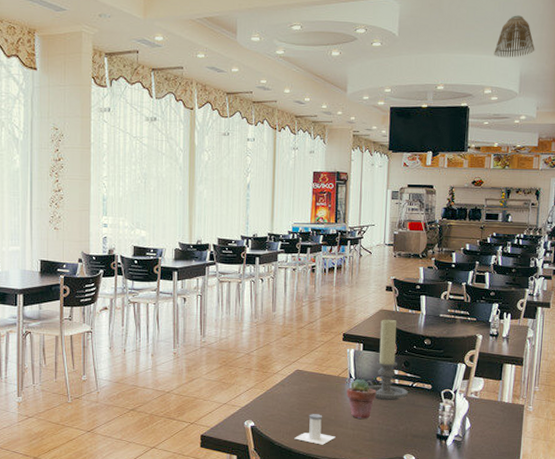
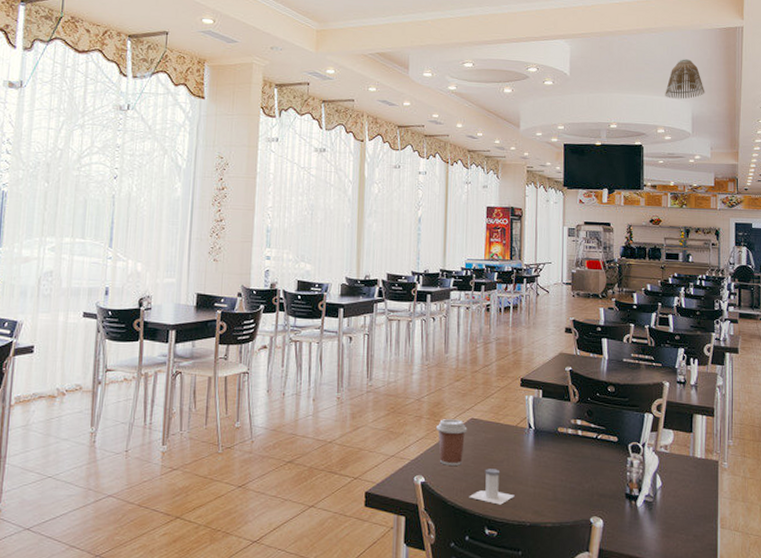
coffee cup: none [265,371,293,411] -> present [436,419,468,466]
potted succulent: present [346,378,377,419] -> none [526,429,559,475]
candle holder: present [366,319,409,401] -> none [547,363,593,455]

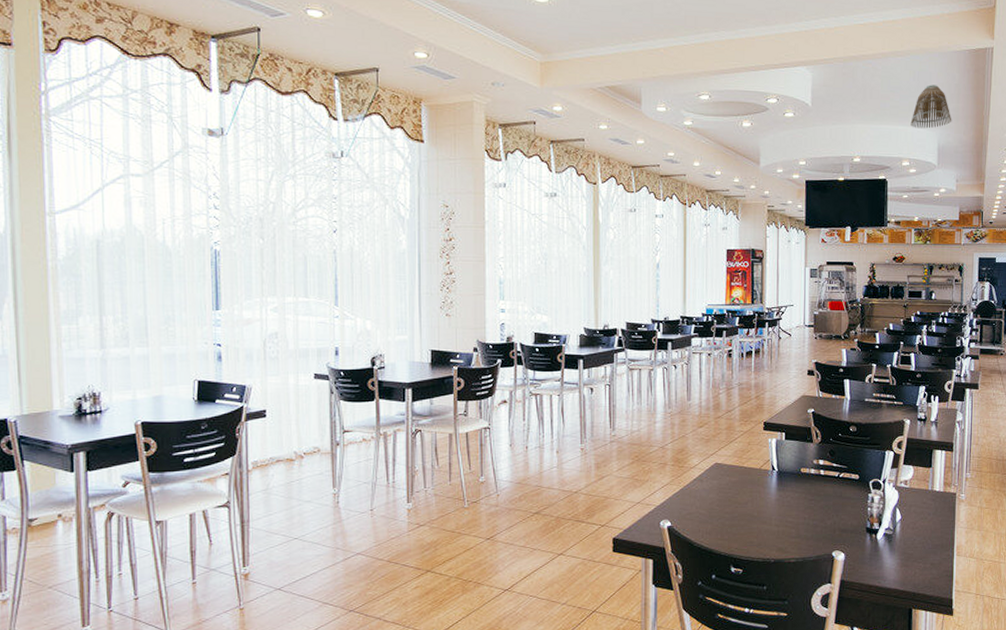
coffee cup: present [436,419,468,466] -> none [681,465,712,509]
salt shaker: present [469,469,515,505] -> none [715,510,759,544]

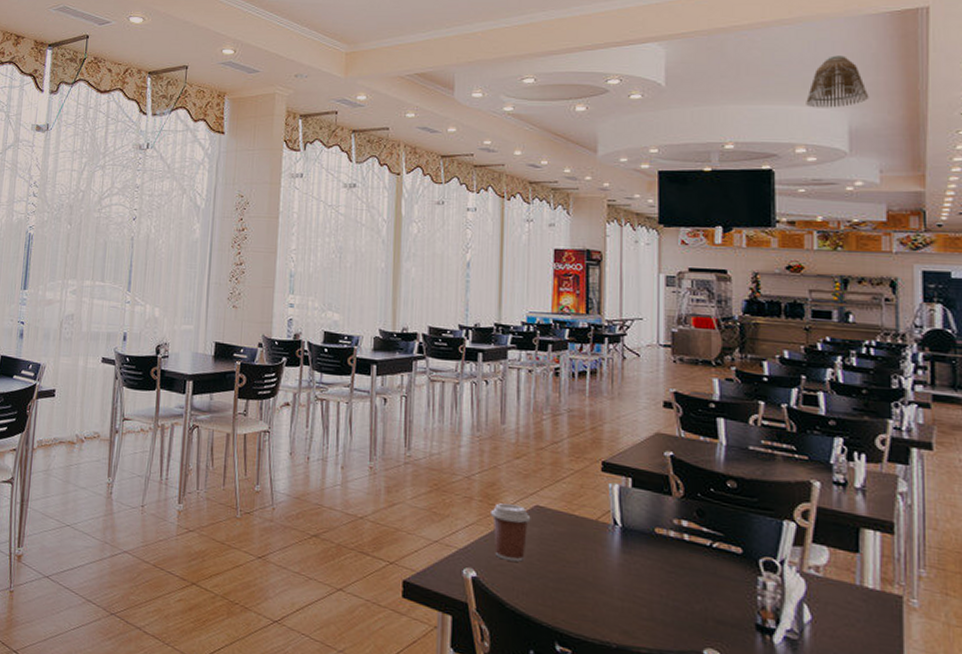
coffee cup: none [681,465,712,509] -> present [491,503,531,562]

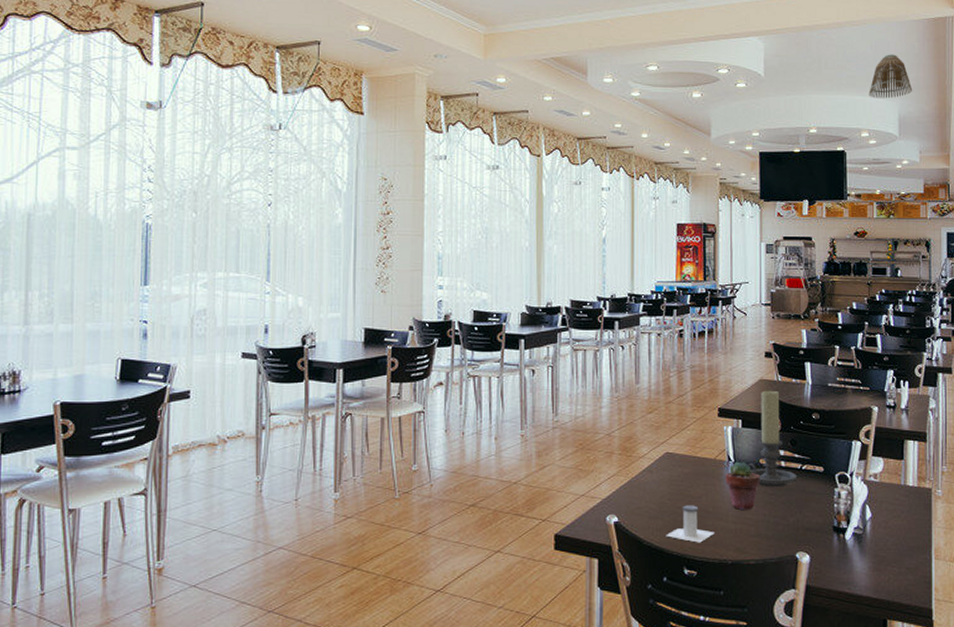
coffee cup: present [491,503,531,562] -> none [629,454,662,503]
salt shaker: none [534,569,595,617] -> present [666,505,715,543]
potted succulent: none [610,526,656,587] -> present [725,461,760,510]
candle holder: none [639,446,706,566] -> present [748,390,798,488]

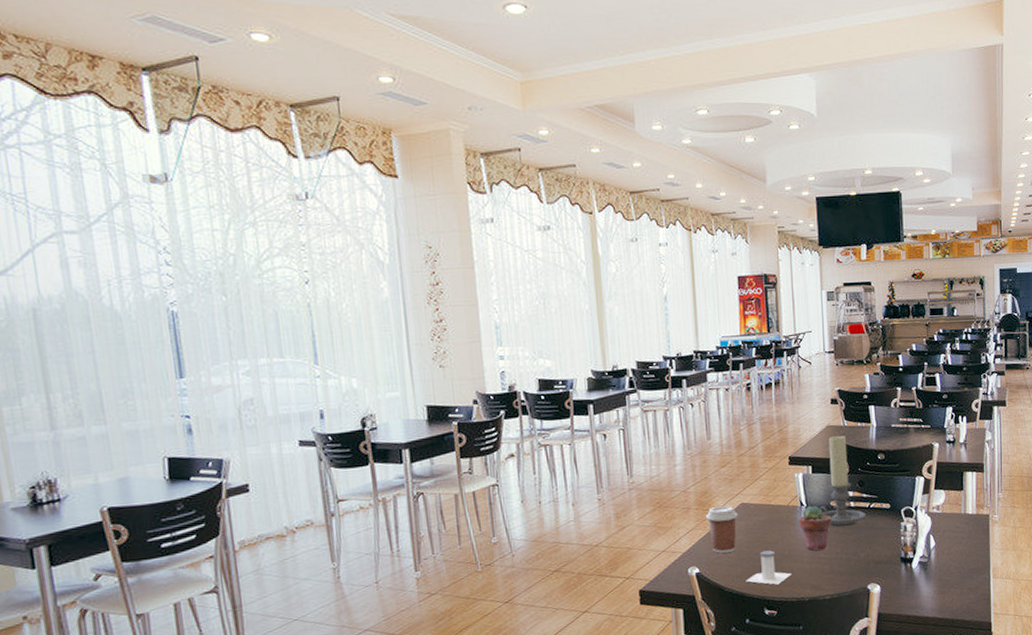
coffee cup: none [629,454,662,503] -> present [706,506,738,554]
lamp shade: present [869,54,913,99] -> none [922,87,965,135]

